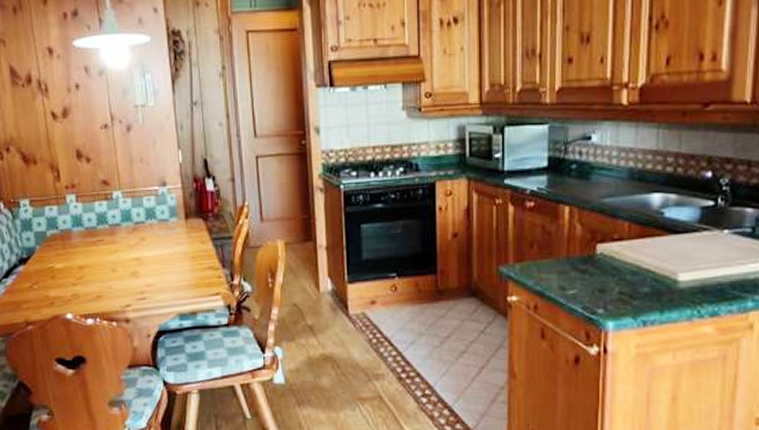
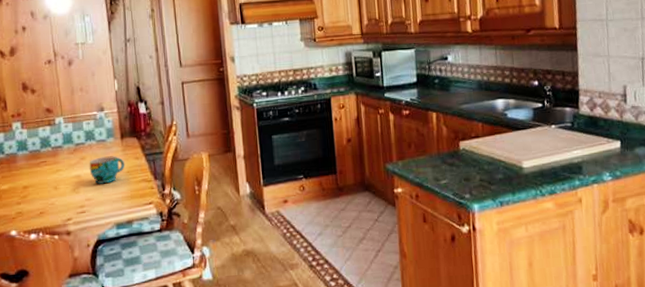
cup: none [149,238,190,269] -> present [89,156,125,184]

